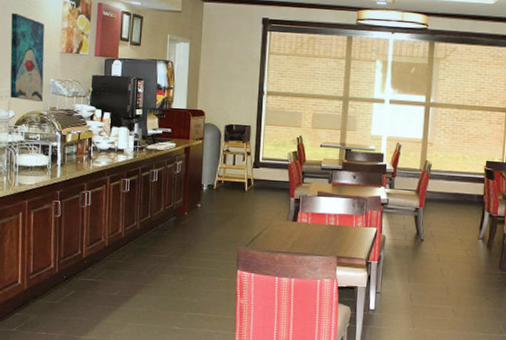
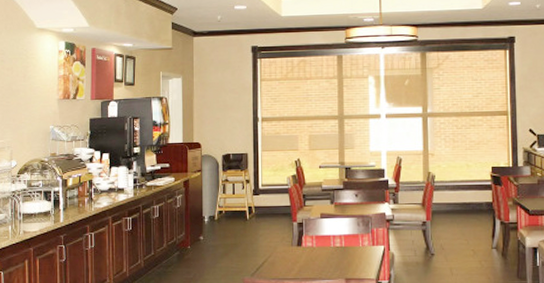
wall art: present [10,12,45,102] -> none [10,66,43,149]

